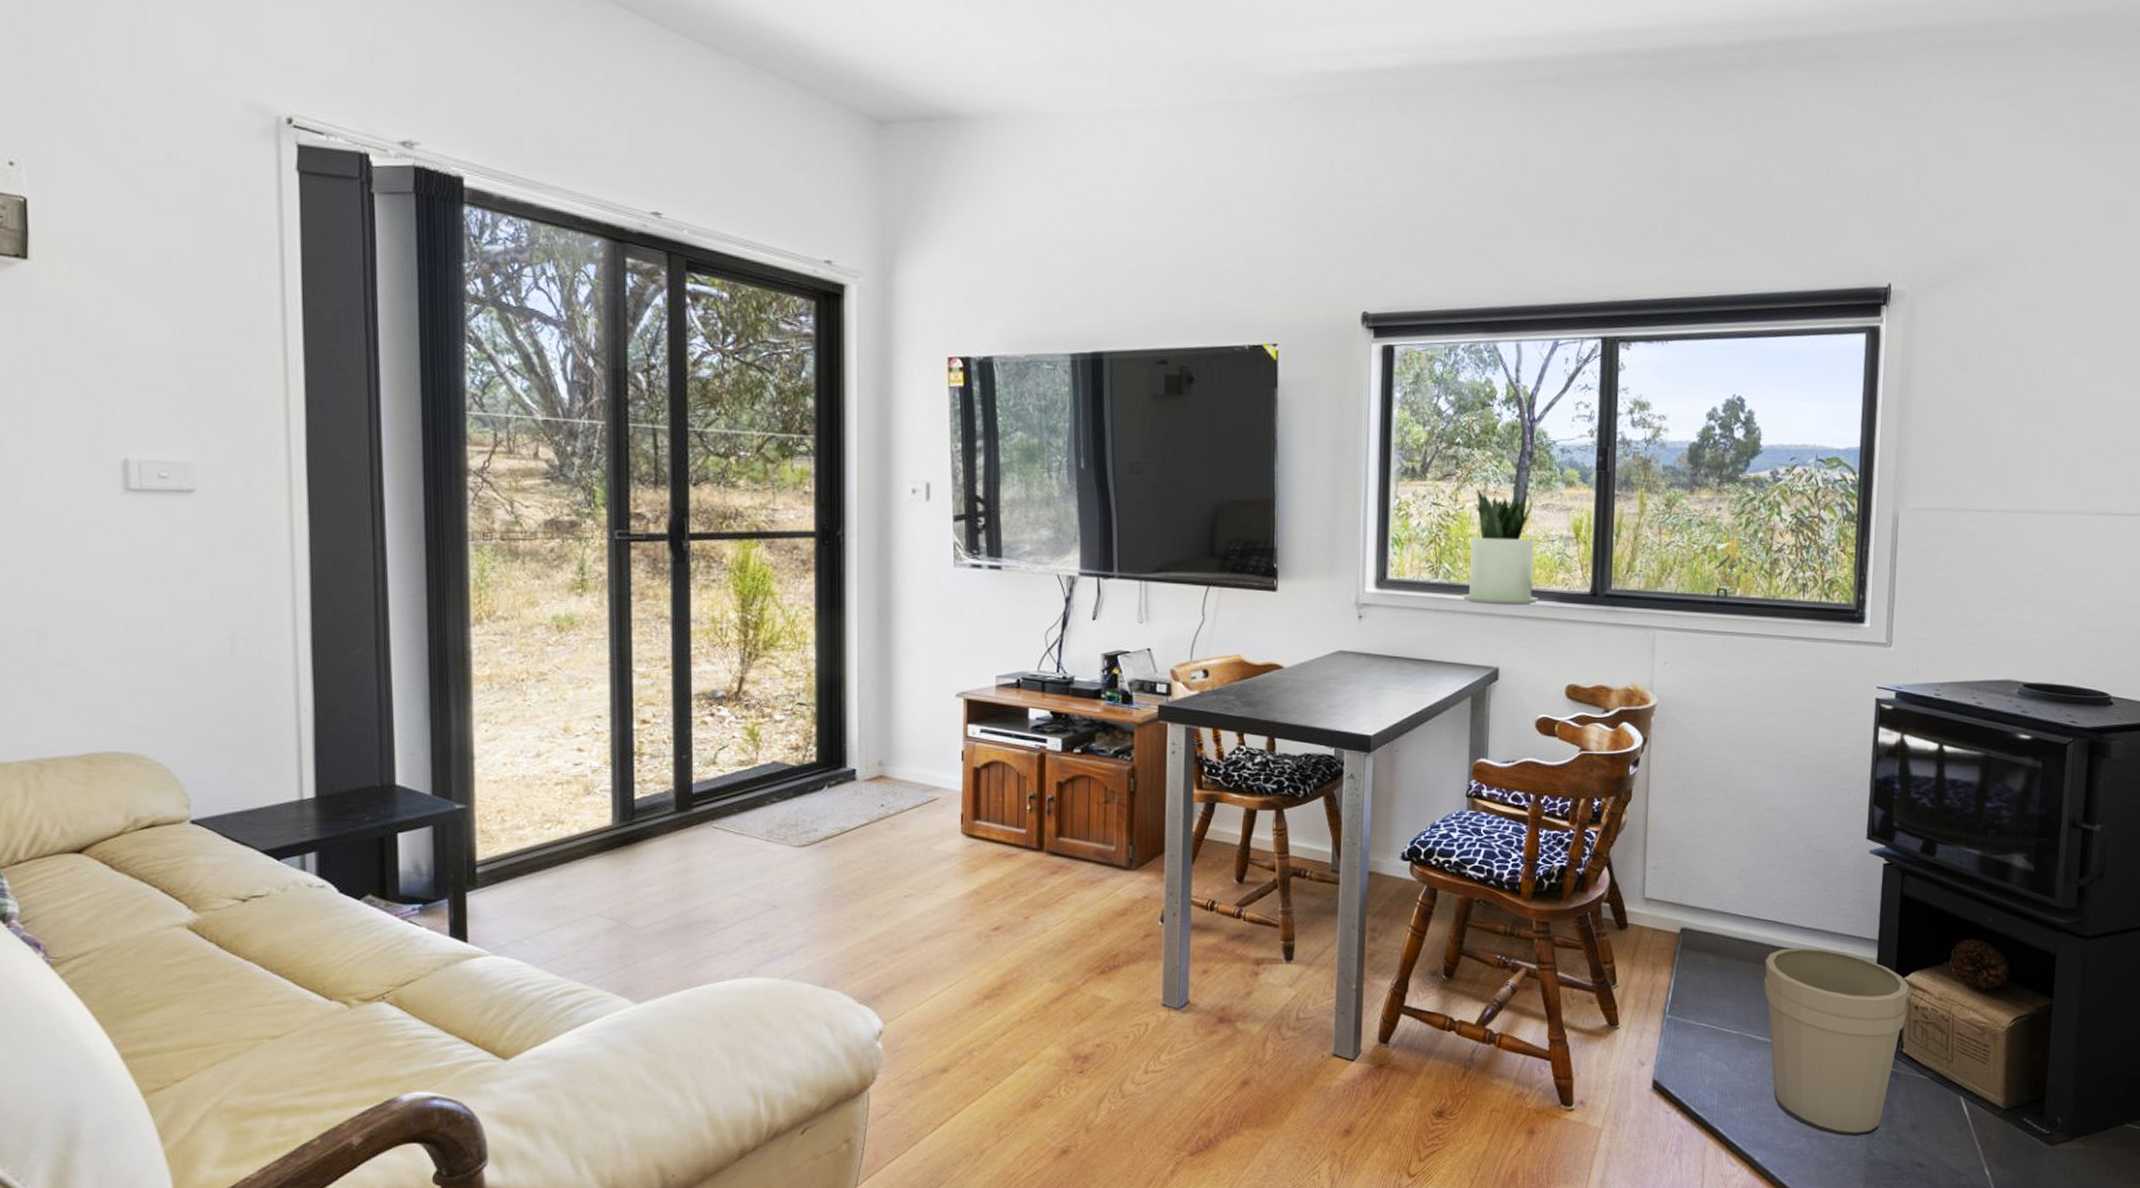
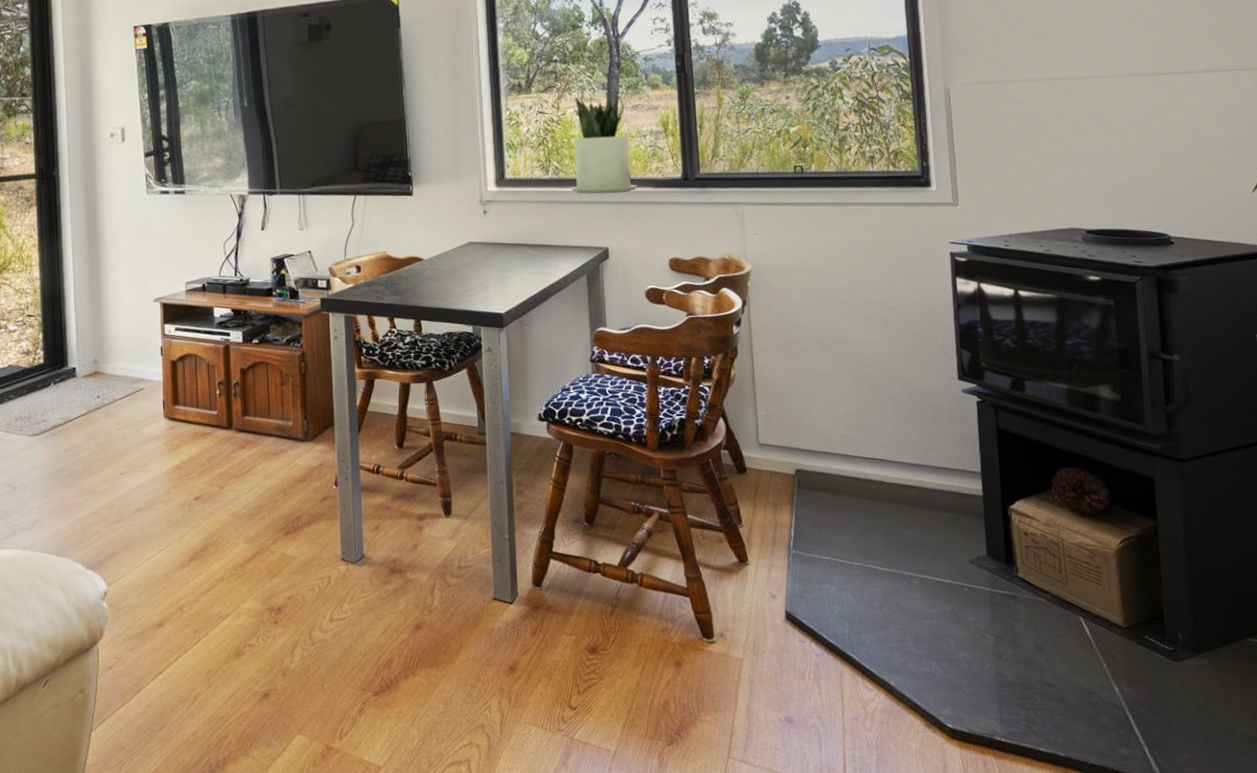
bucket: present [1763,947,1910,1136] -> none [876,482,1018,659]

